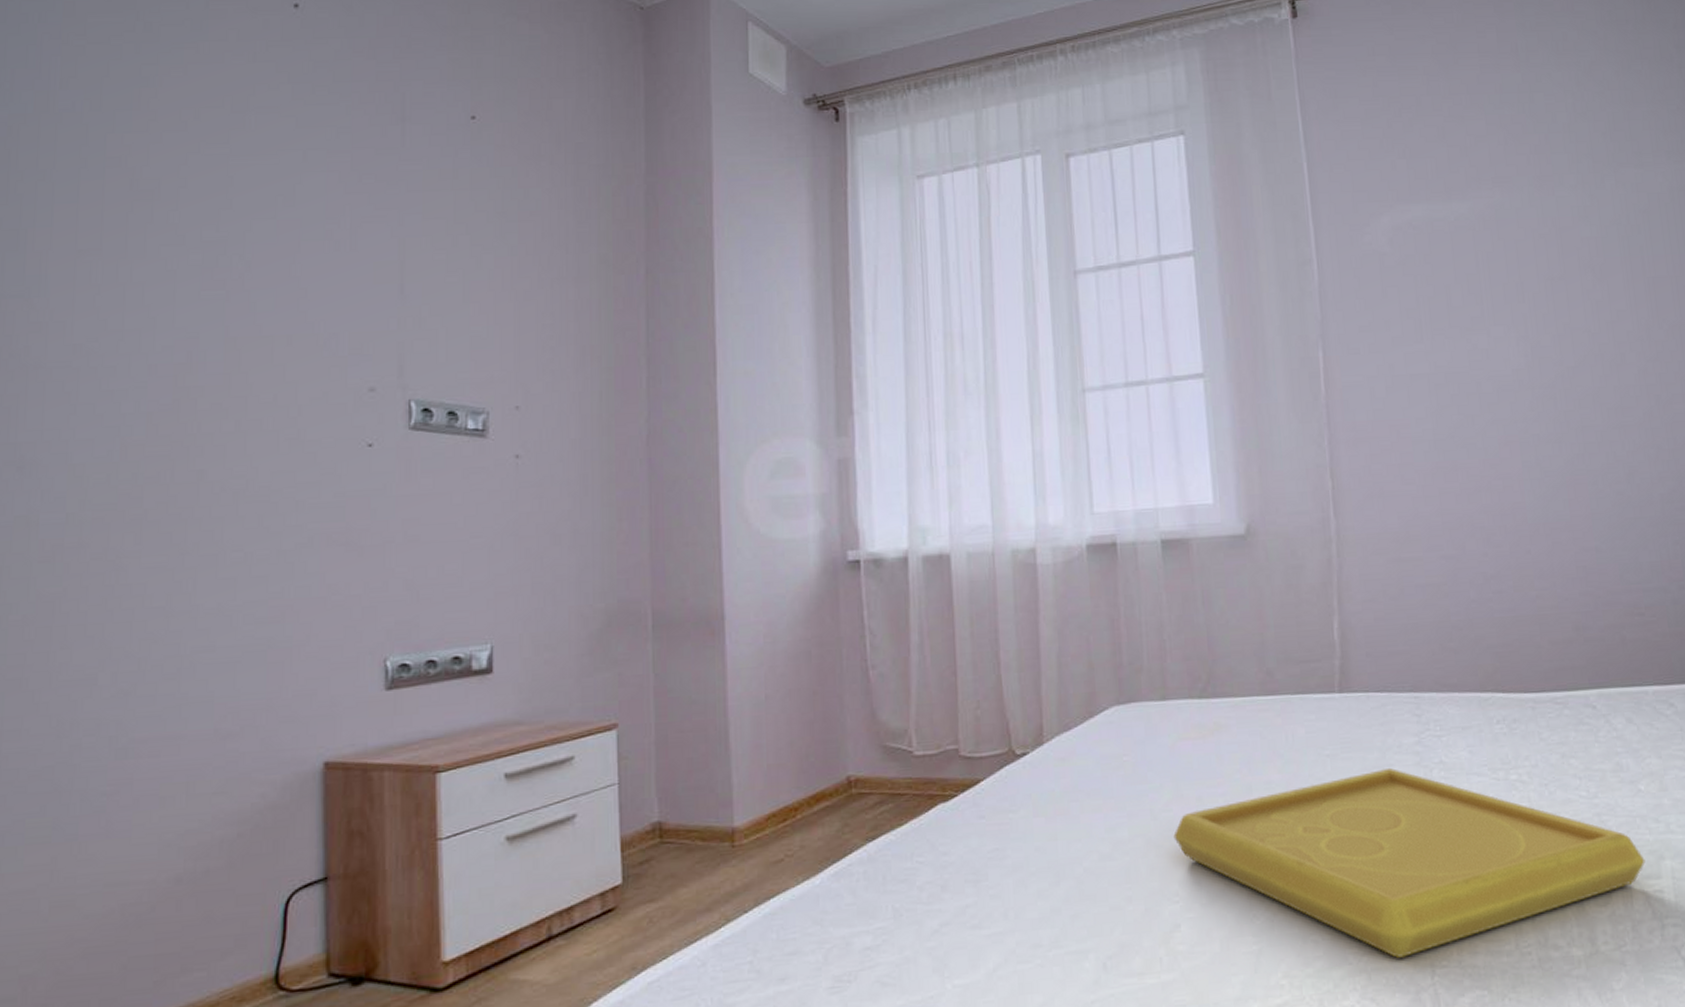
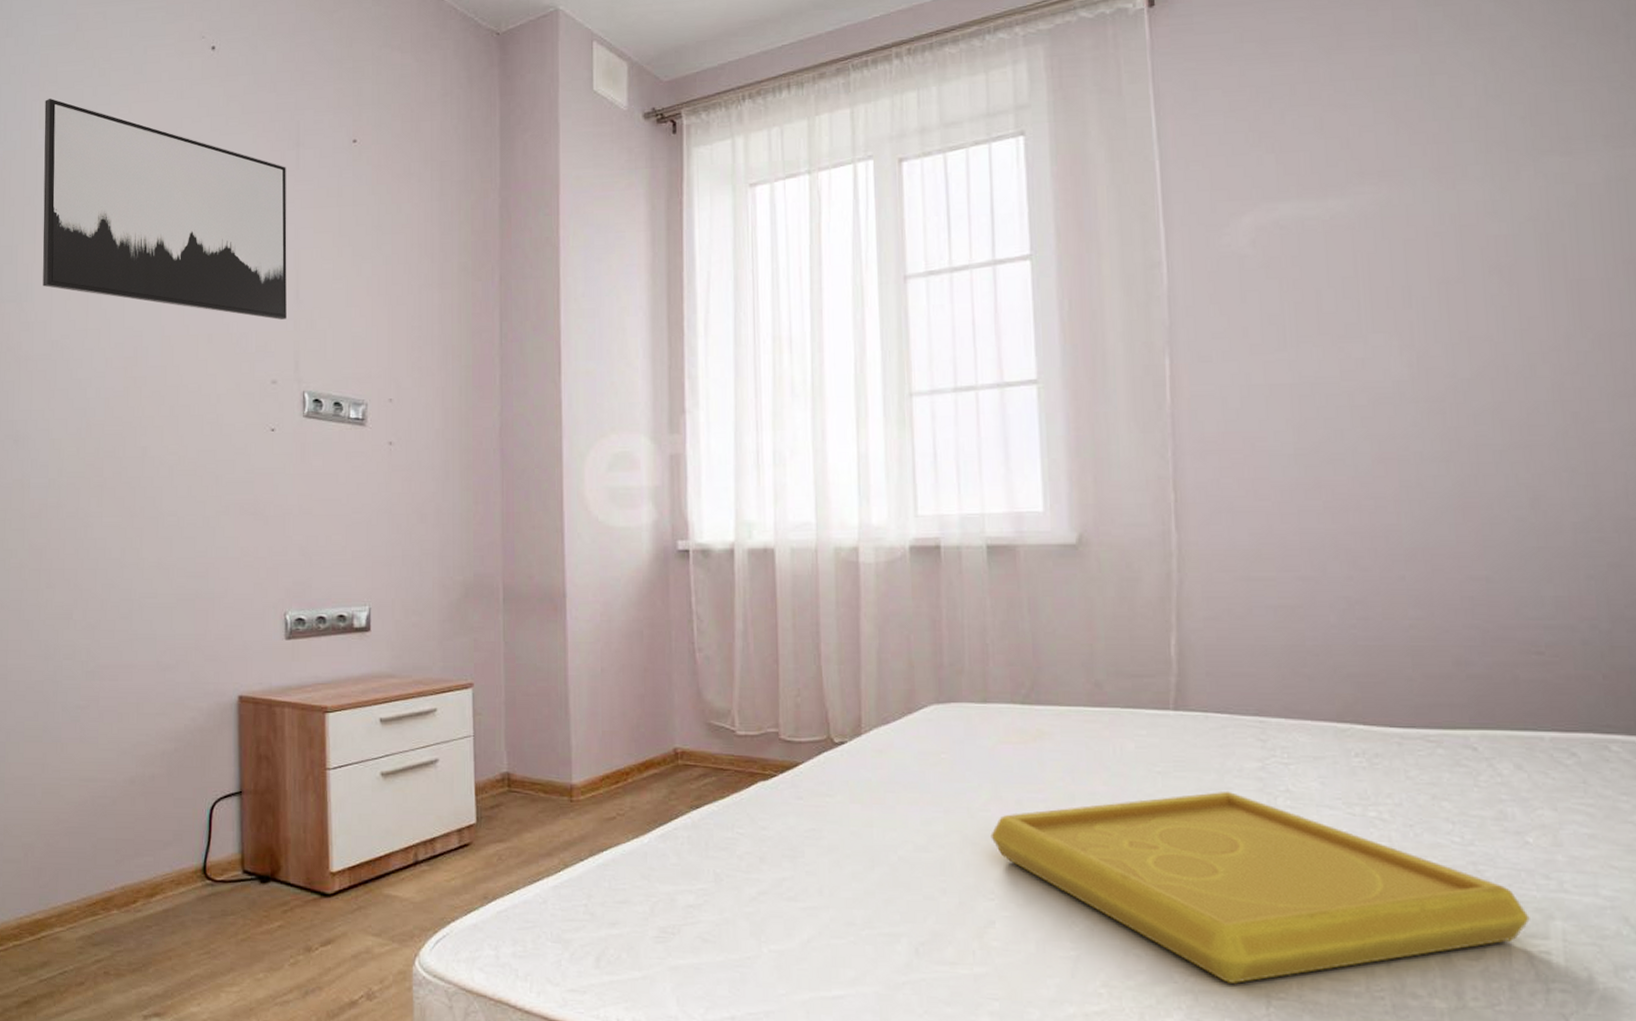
wall art: none [62,54,389,318] -> present [42,99,287,320]

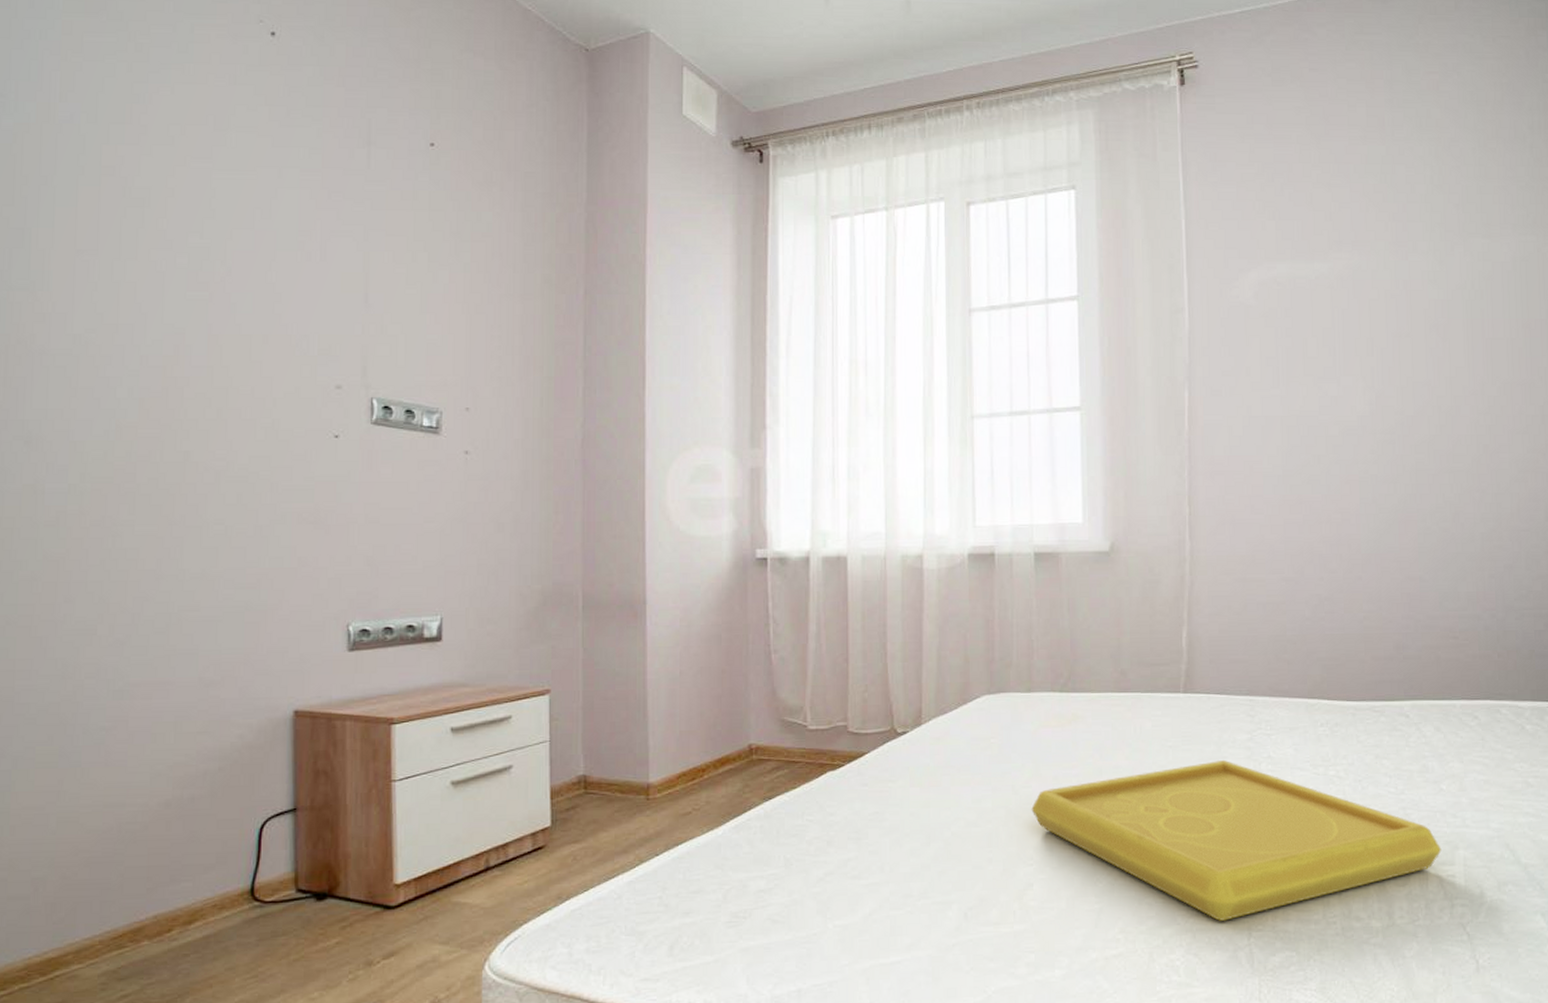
wall art: present [42,99,287,320] -> none [63,70,356,323]

